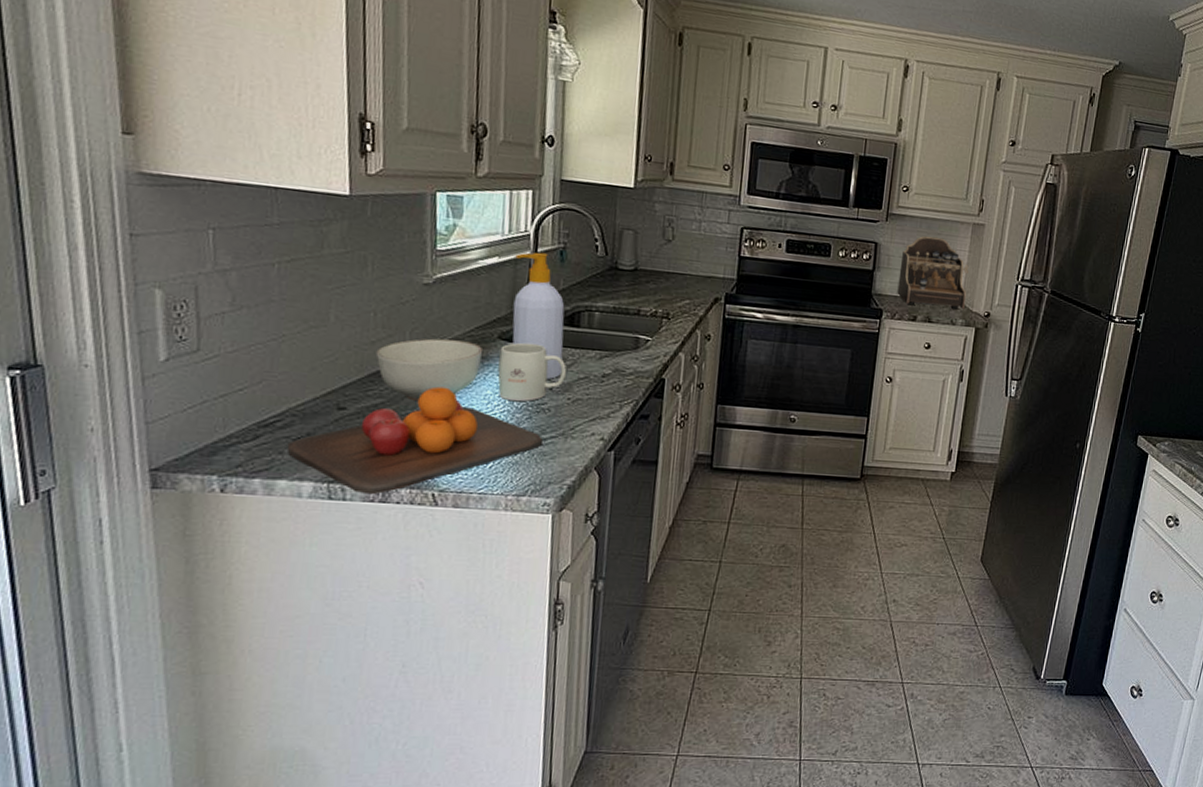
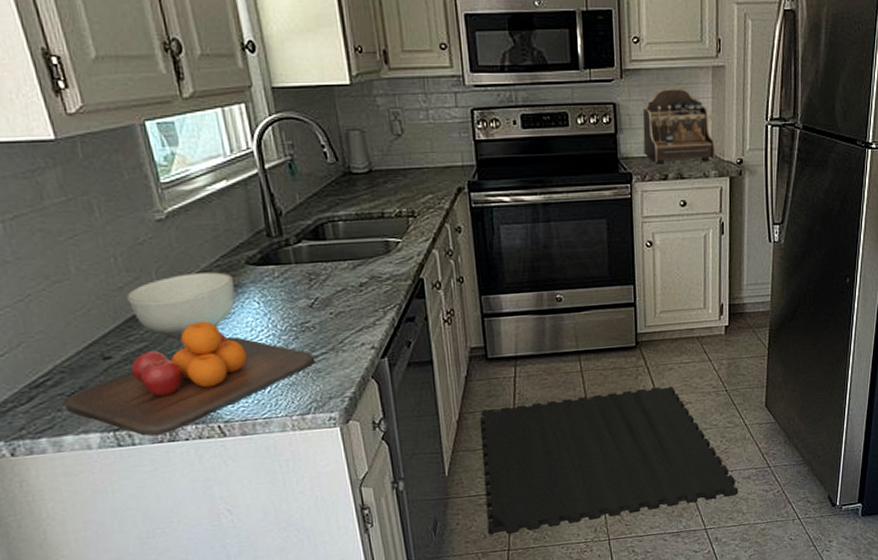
mug: present [497,342,567,402] -> none [251,263,324,325]
soap bottle: present [512,252,565,379] -> none [243,168,319,297]
floor mat: none [679,520,943,655] -> present [479,386,739,535]

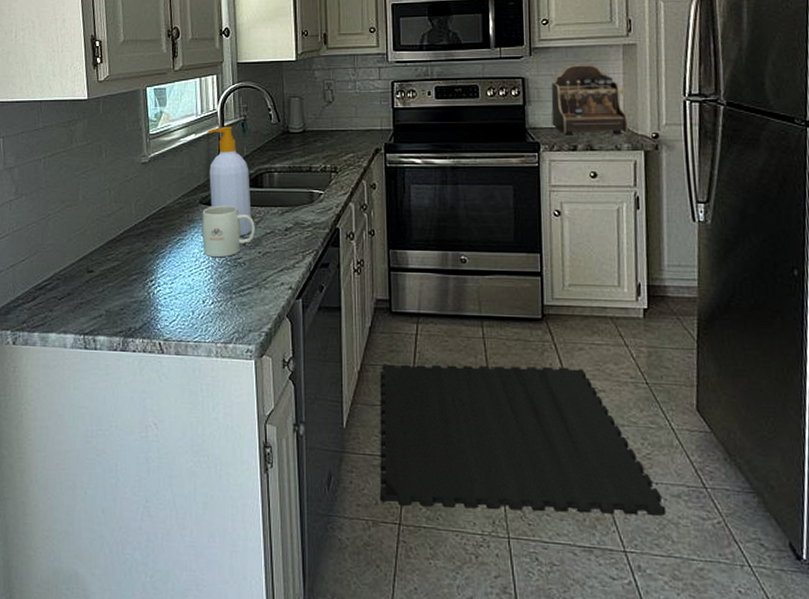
chopping board: present [63,321,315,437] -> none [55,248,241,345]
bowl: present [126,272,235,339] -> none [111,208,189,261]
soap bottle: none [243,168,319,297] -> present [208,126,252,236]
mug: none [251,263,324,325] -> present [201,205,256,258]

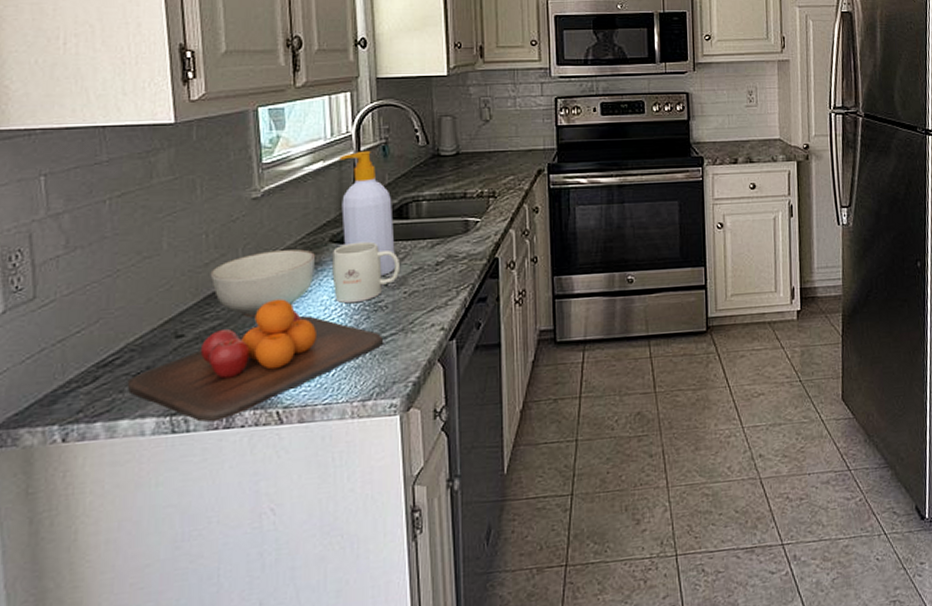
chopping board: none [55,248,241,345] -> present [127,299,383,423]
bowl: none [111,208,189,261] -> present [210,249,316,317]
floor mat: present [379,364,667,516] -> none [544,375,818,546]
spice rack: present [551,64,629,135] -> none [713,79,784,149]

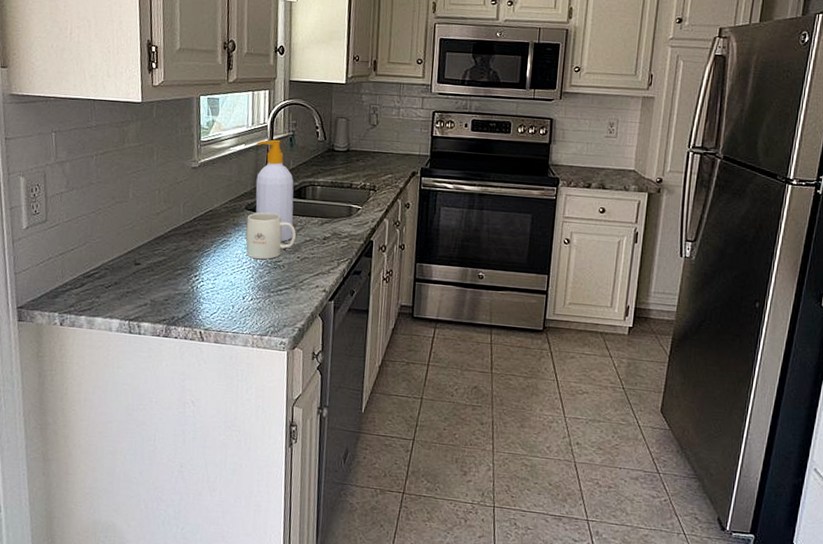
chopping board: present [127,299,383,423] -> none [102,247,279,331]
bowl: present [210,249,316,317] -> none [160,210,235,258]

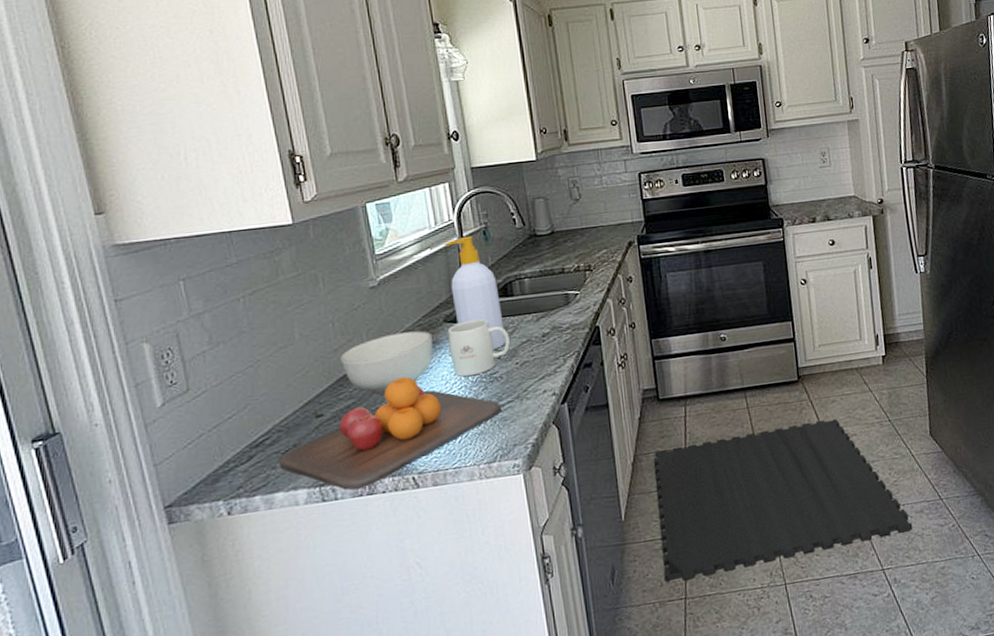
chopping board: none [102,247,279,331] -> present [278,376,501,491]
bowl: none [160,210,235,258] -> present [340,330,433,395]
floor mat: none [389,361,625,494] -> present [653,419,913,582]

